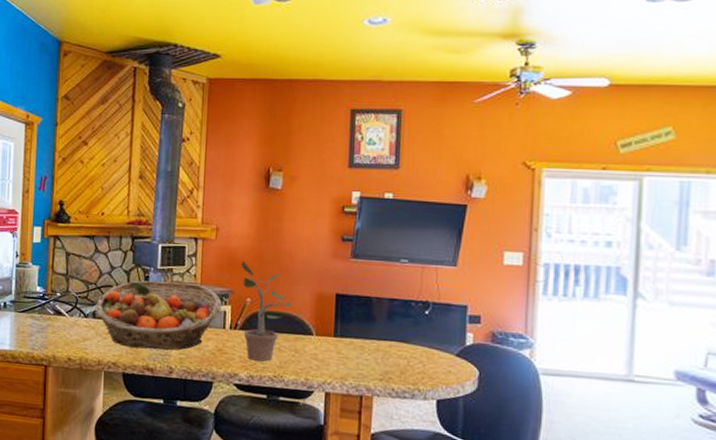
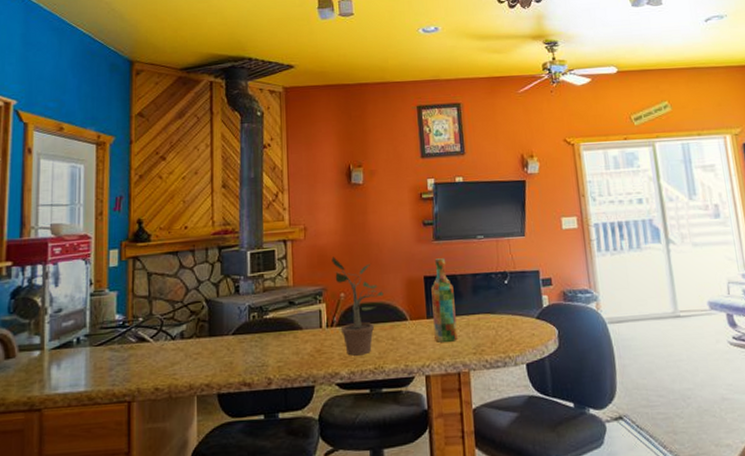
fruit basket: present [95,280,222,351] -> none [182,286,317,365]
wine bottle: none [340,277,367,364] -> present [431,258,458,342]

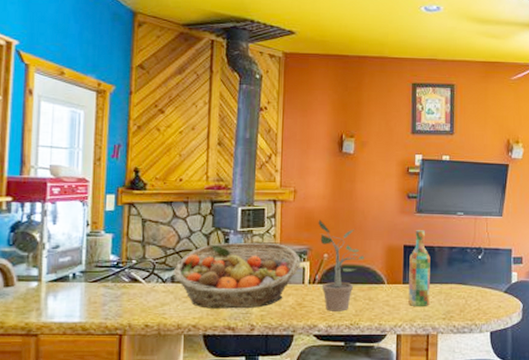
fruit basket: none [182,286,317,365] -> present [173,242,301,309]

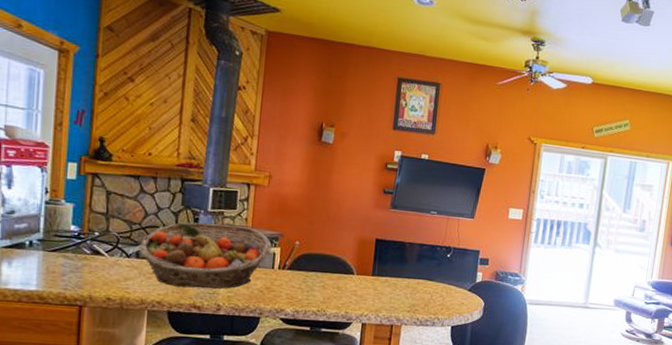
potted plant: present [318,219,365,312] -> none [292,207,336,298]
wine bottle: present [408,230,430,306] -> none [376,225,401,299]

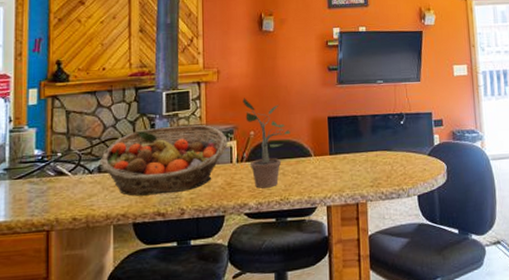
potted plant: none [292,207,336,298] -> present [243,98,290,189]

